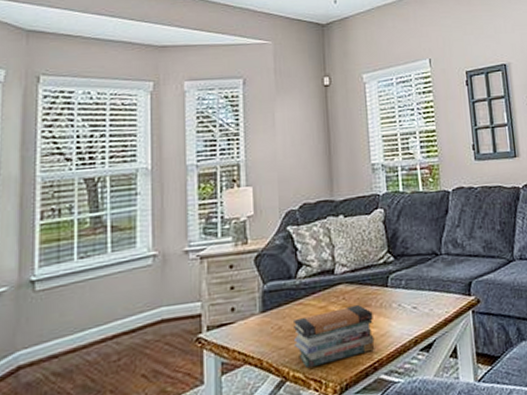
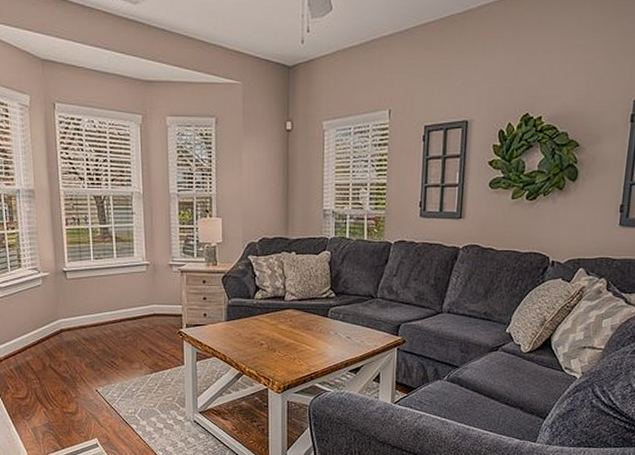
book stack: present [294,304,375,369] -> none [251,327,313,368]

